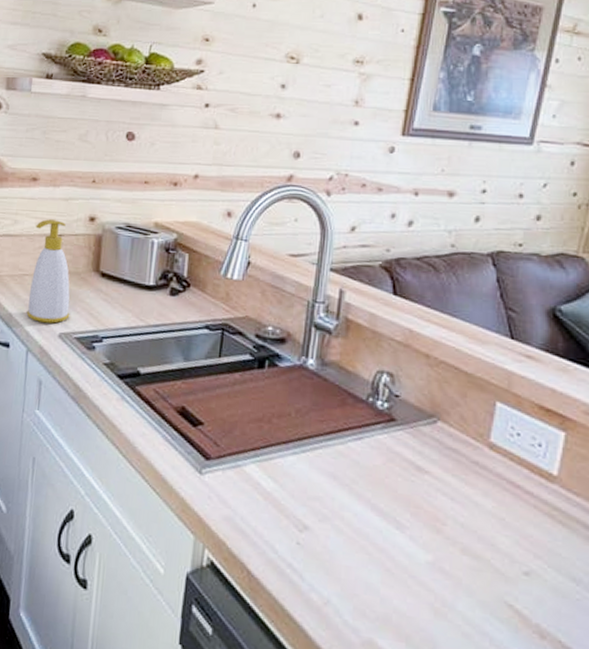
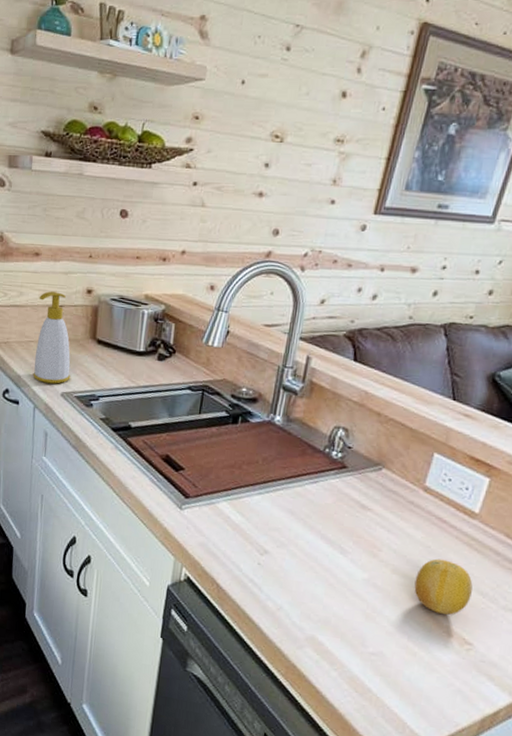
fruit: none [490,534,562,609] -> present [414,558,473,615]

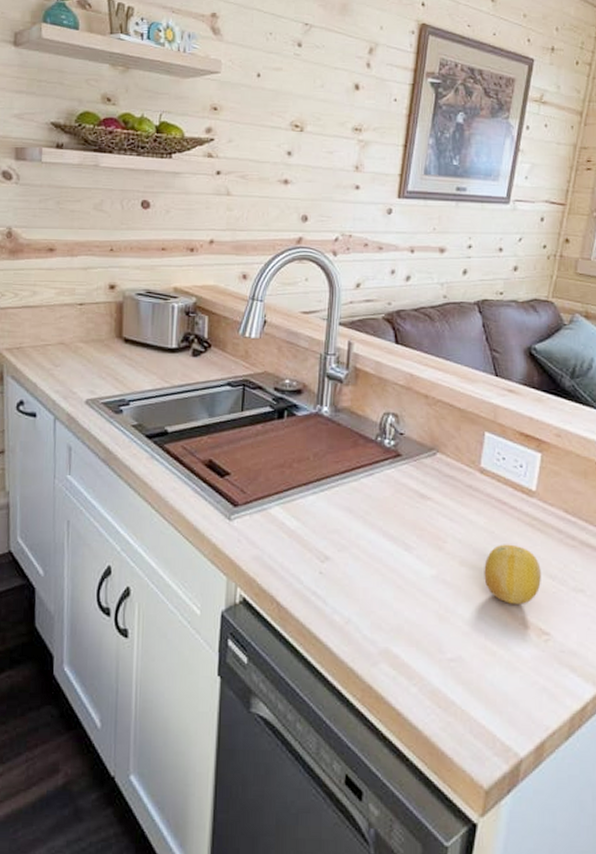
soap bottle: present [33,291,71,384] -> none [51,289,96,391]

